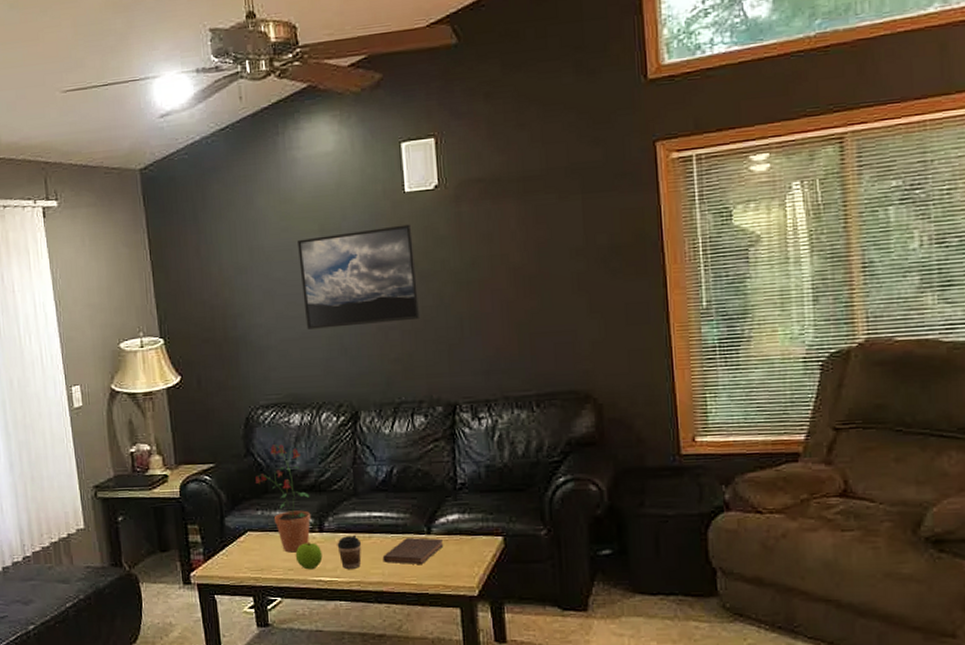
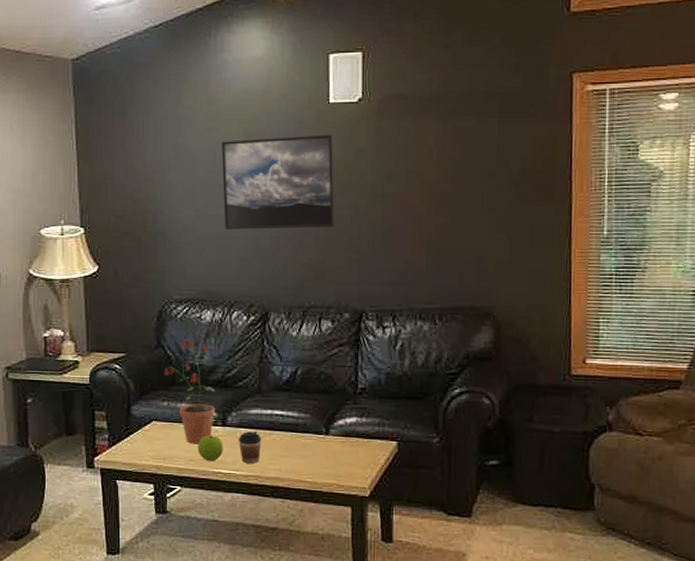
book: present [382,537,444,564] -> none [281,437,341,463]

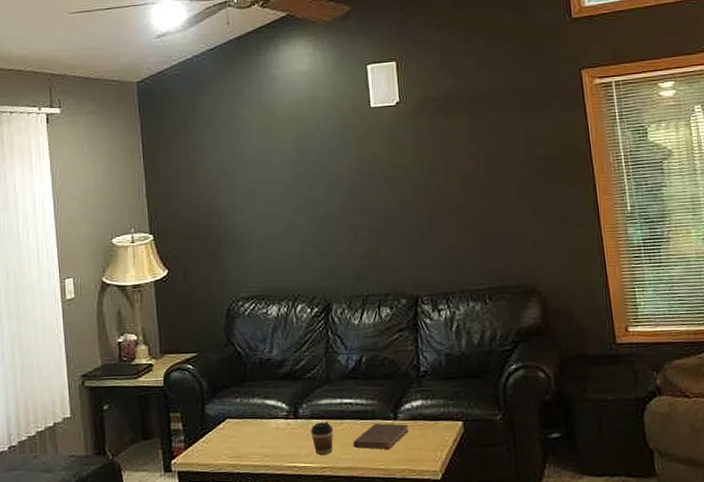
potted plant: present [164,339,216,444] -> none [235,334,286,439]
apple: present [197,435,224,462] -> none [271,429,297,456]
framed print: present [222,134,335,230] -> none [277,135,386,228]
book: none [281,437,341,463] -> present [353,423,409,449]

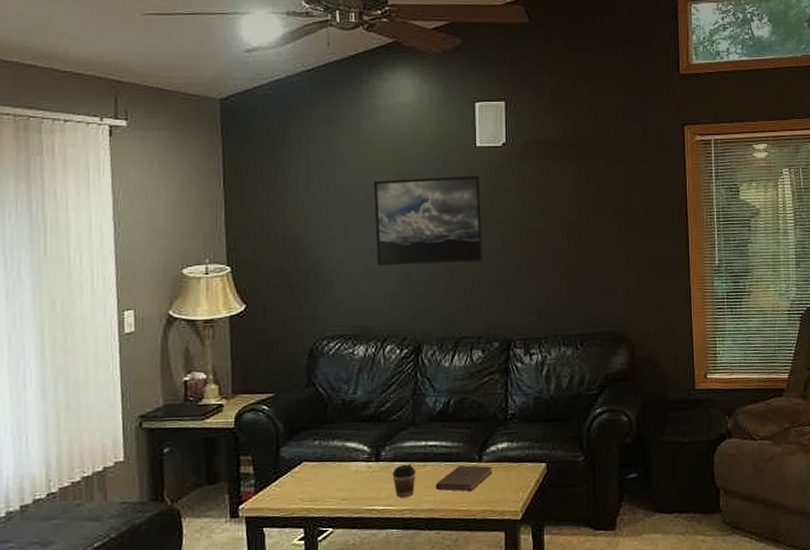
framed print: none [277,135,386,228] -> present [374,175,484,265]

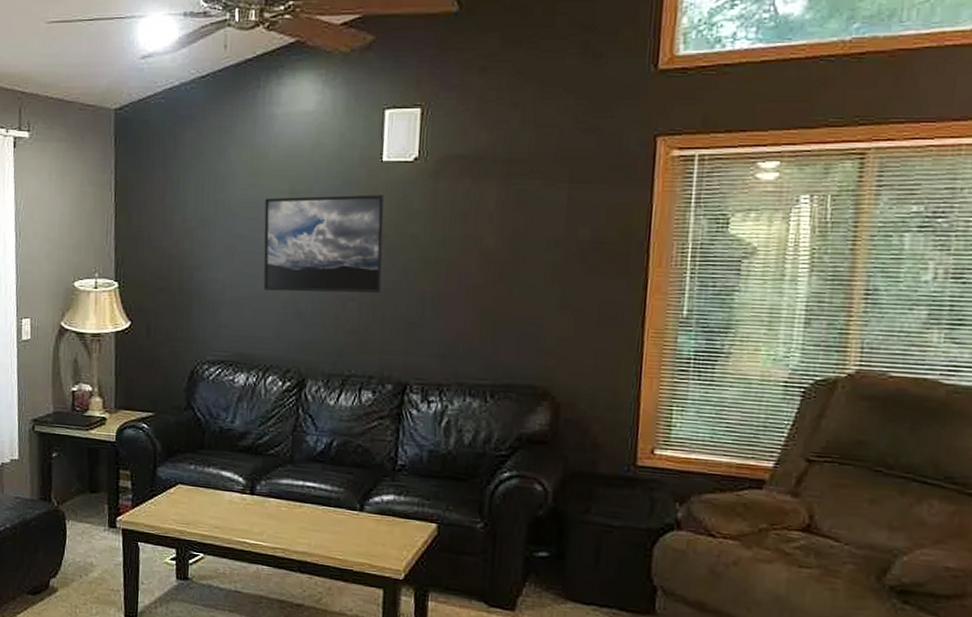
coffee cup: present [392,463,416,497] -> none [266,501,292,536]
book: present [435,465,493,491] -> none [310,512,376,540]

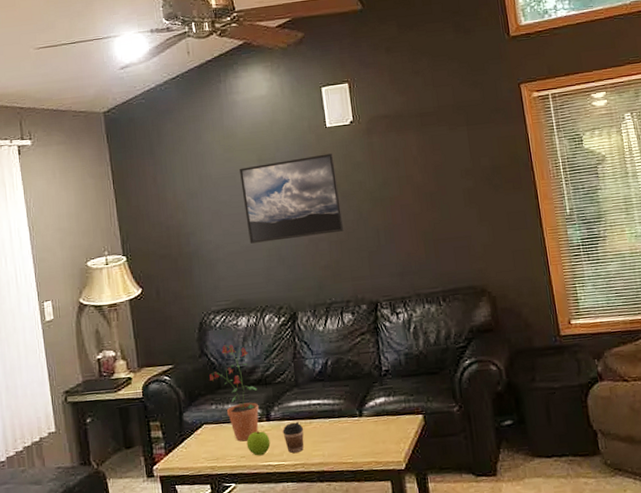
potted plant: none [193,401,246,512] -> present [209,344,259,442]
apple: none [223,503,251,531] -> present [246,431,271,456]
coffee cup: none [266,501,292,536] -> present [282,421,304,453]

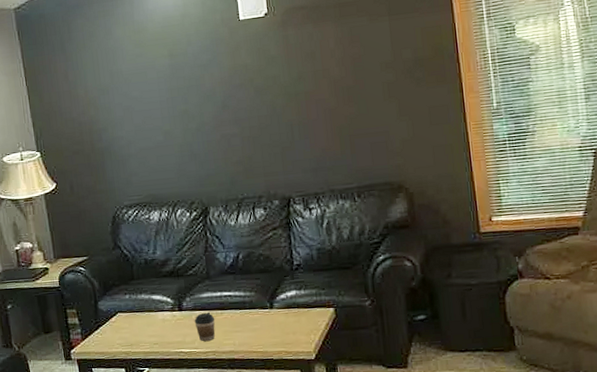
potted plant: present [209,344,259,442] -> none [123,238,171,330]
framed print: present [239,153,344,244] -> none [151,47,257,140]
apple: present [246,431,271,456] -> none [159,320,183,343]

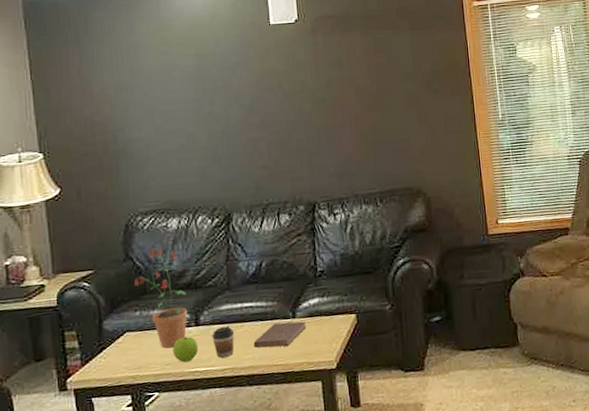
potted plant: none [123,238,171,330] -> present [134,247,187,349]
apple: none [159,320,183,343] -> present [172,336,199,363]
book: none [233,312,285,335] -> present [253,321,307,348]

